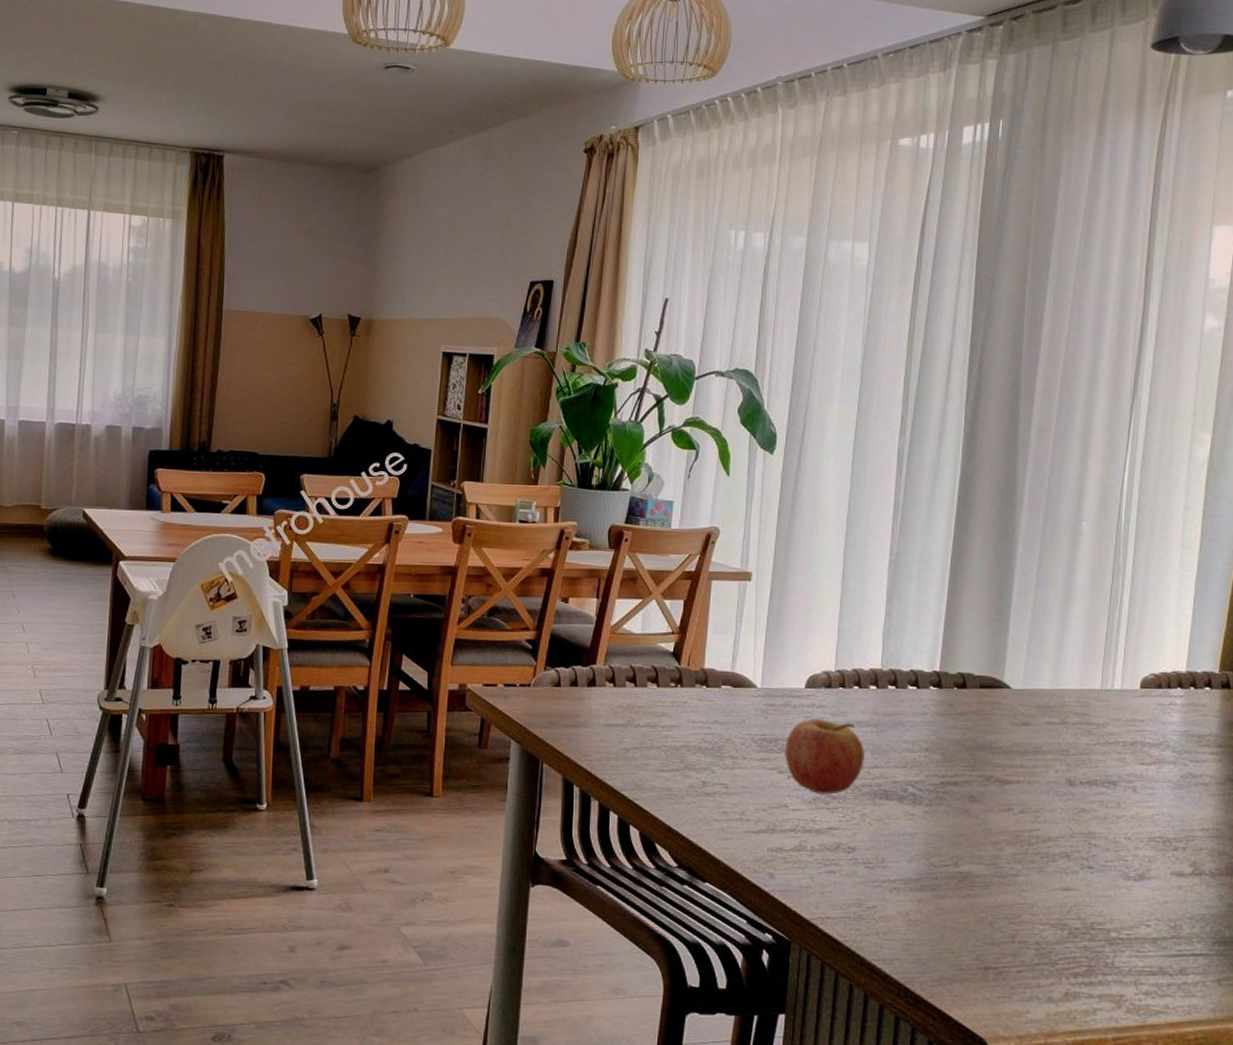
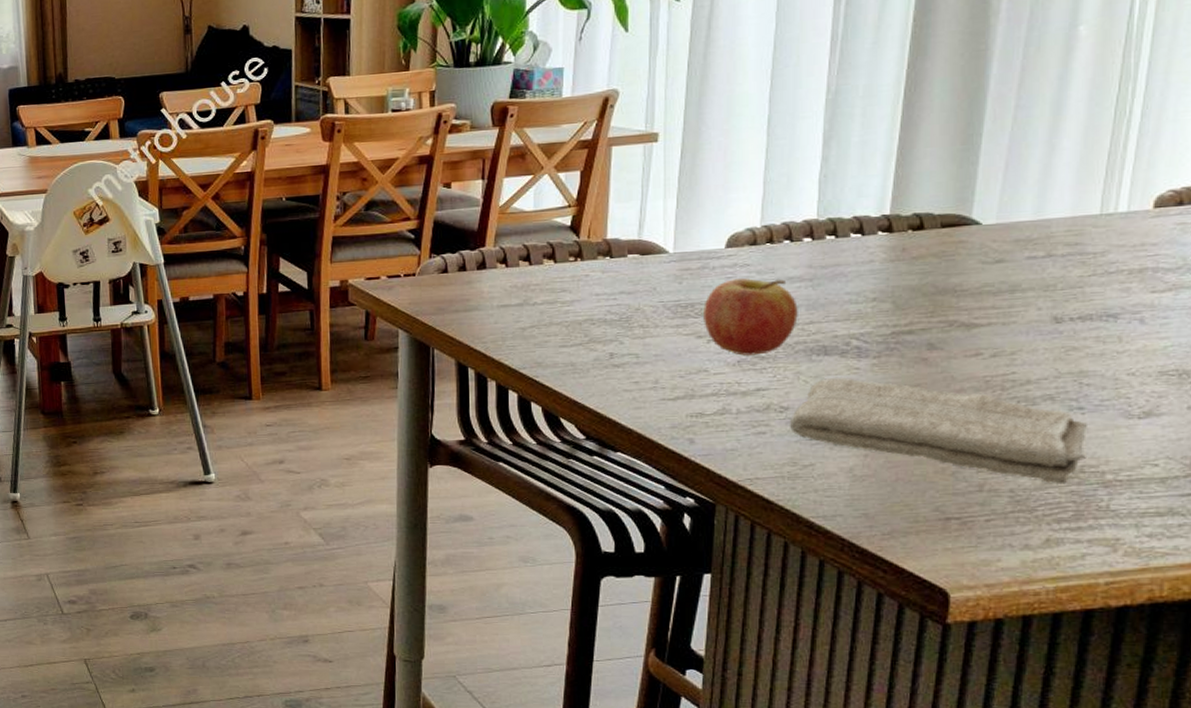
washcloth: none [856,822,1095,939] -> present [790,378,1087,484]

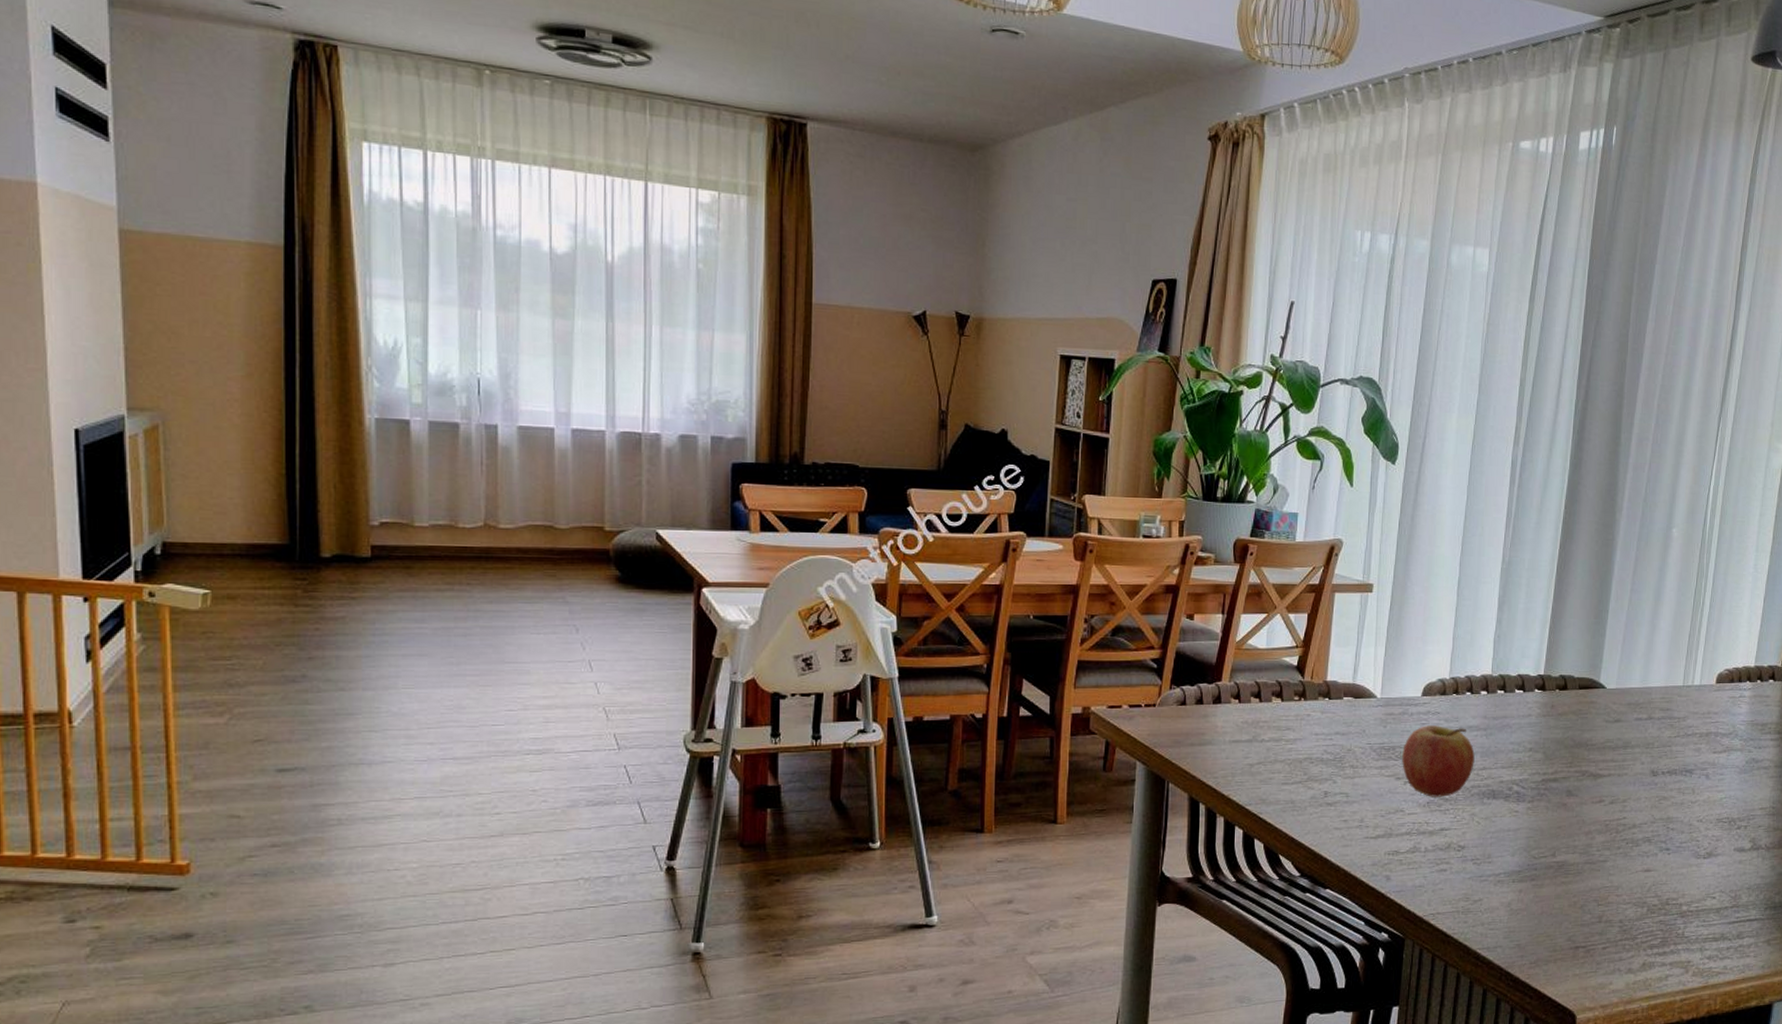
washcloth: present [790,378,1087,484] -> none [1465,820,1671,915]

